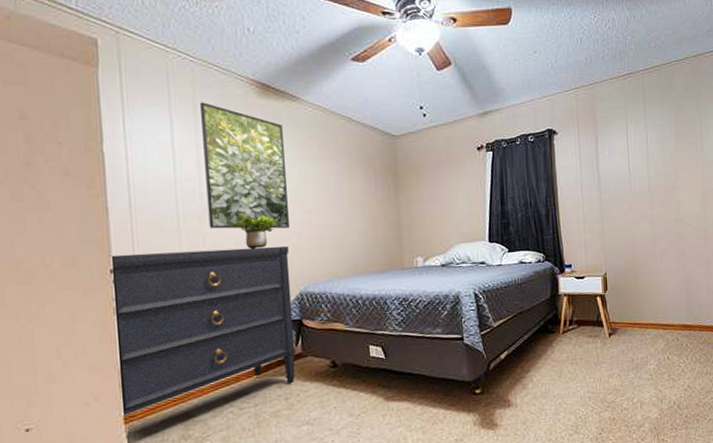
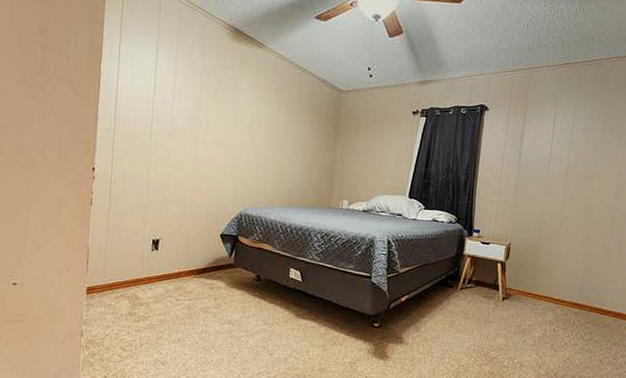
dresser: present [109,246,297,417] -> none [87,156,237,288]
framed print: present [200,102,290,229] -> none [175,38,247,157]
potted plant: present [232,213,281,249] -> none [193,137,233,170]

